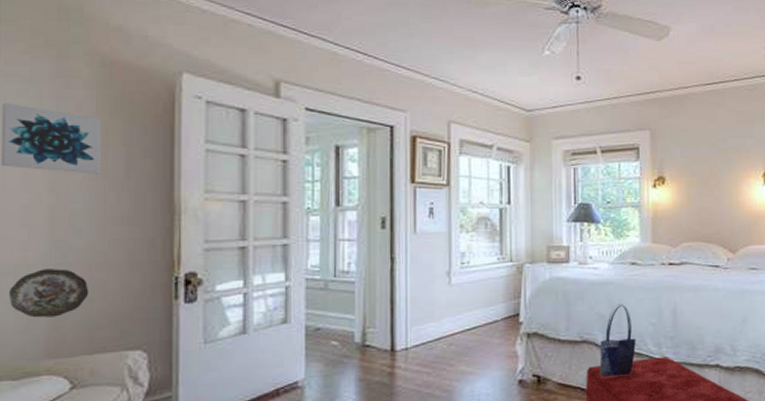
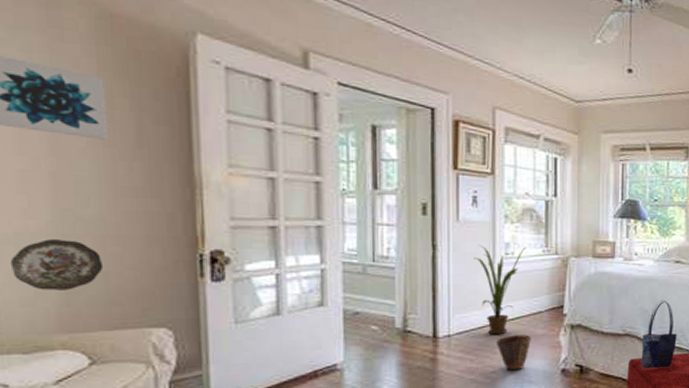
house plant: none [430,255,482,347] -> present [473,245,527,335]
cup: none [452,345,489,383] -> present [495,335,532,371]

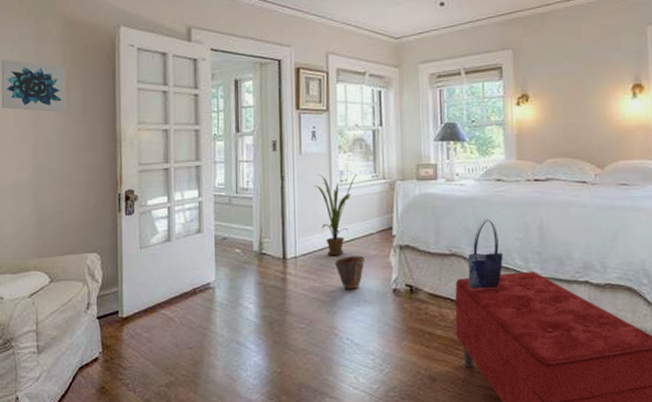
decorative plate: present [10,239,104,290] -> none [8,187,60,226]

